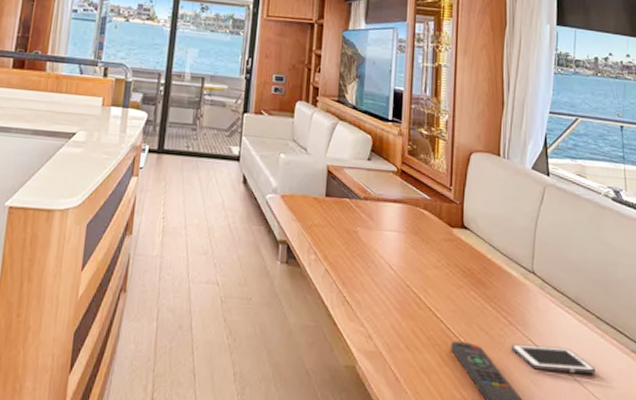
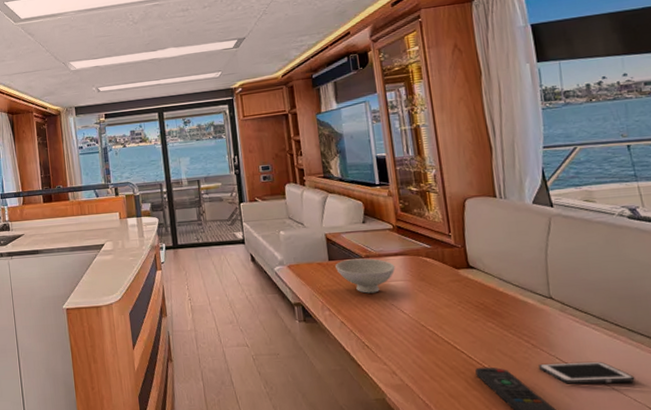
bowl: none [331,198,392,241] -> present [335,258,395,293]

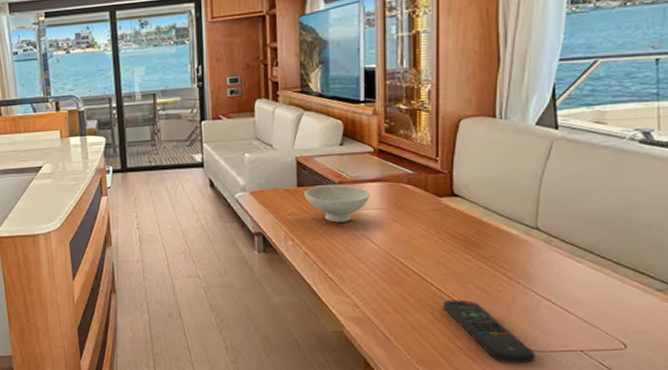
cell phone: present [539,361,635,384] -> none [512,294,611,317]

